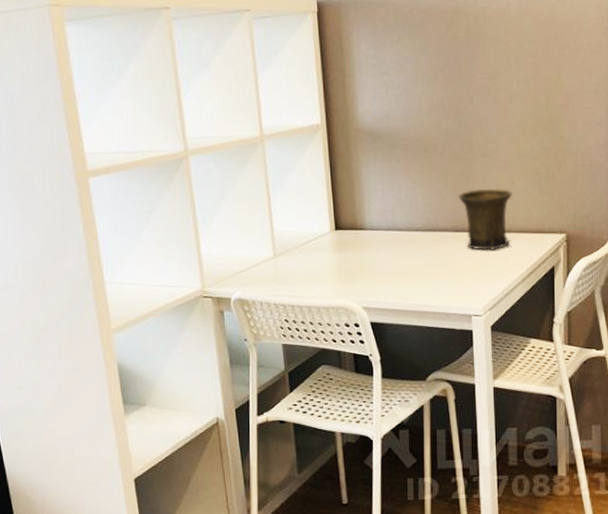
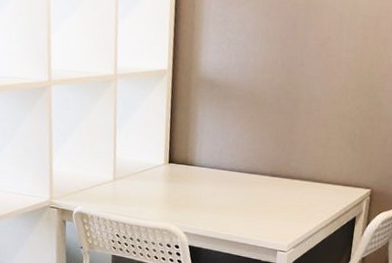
mug: present [459,188,513,250] -> none [280,141,329,197]

